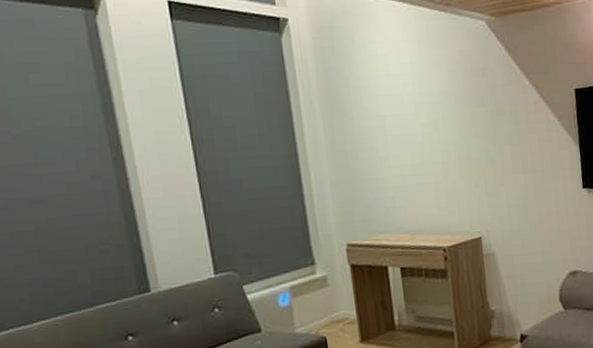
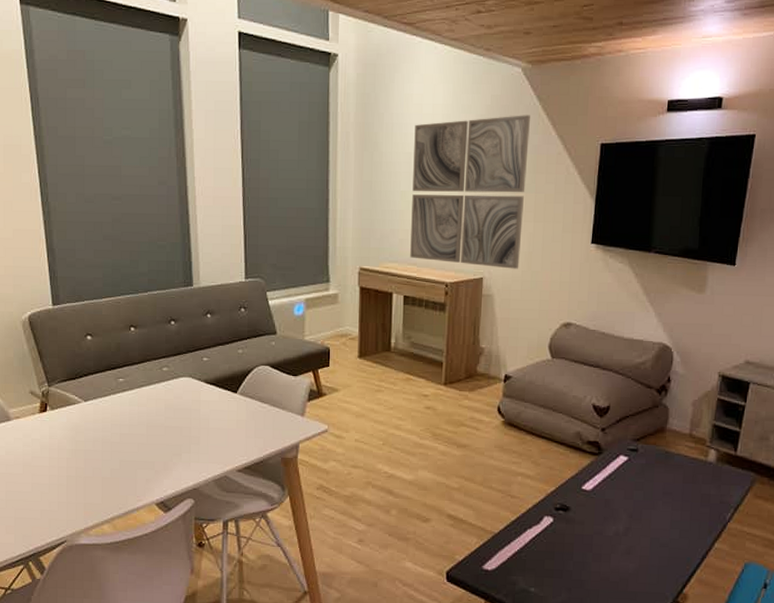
wall art: none [384,67,516,227] -> present [410,115,530,269]

